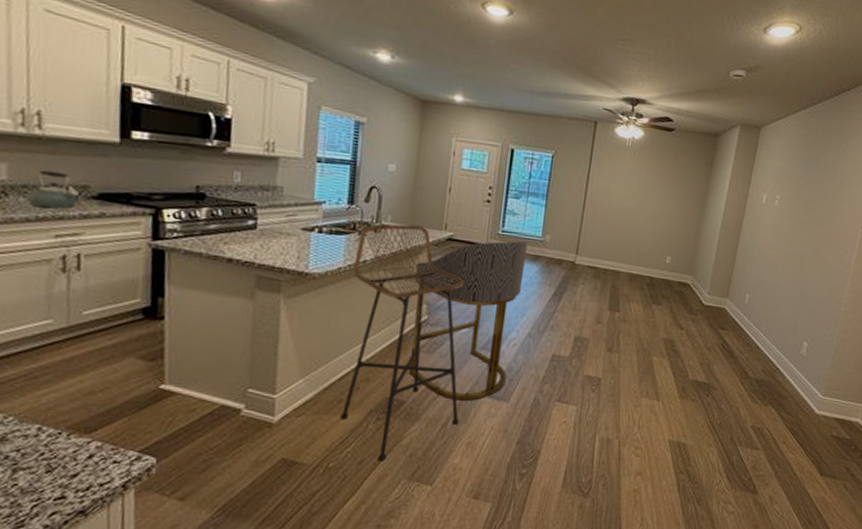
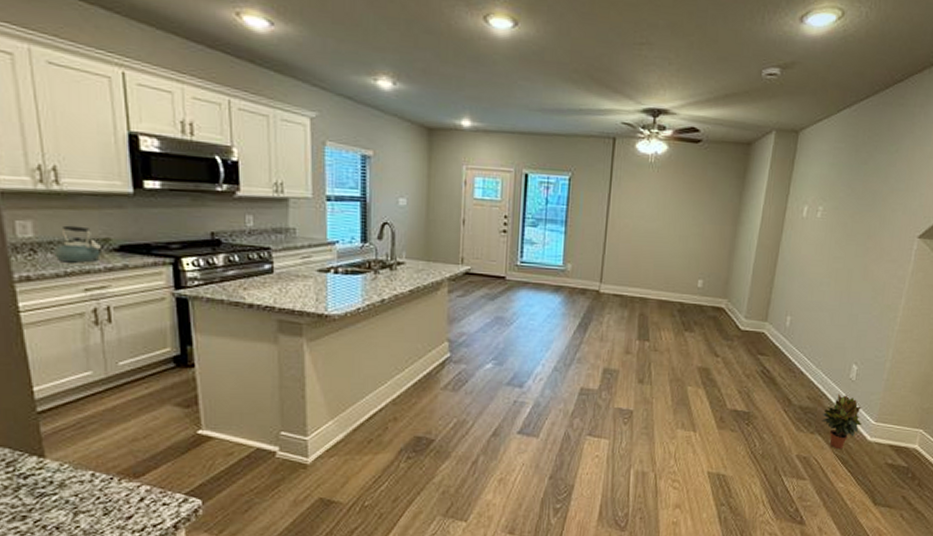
bar stool: present [340,224,465,462] -> none [371,260,490,499]
bar stool: present [409,240,528,401] -> none [435,271,548,437]
potted plant: none [774,368,811,422] -> present [821,393,862,450]

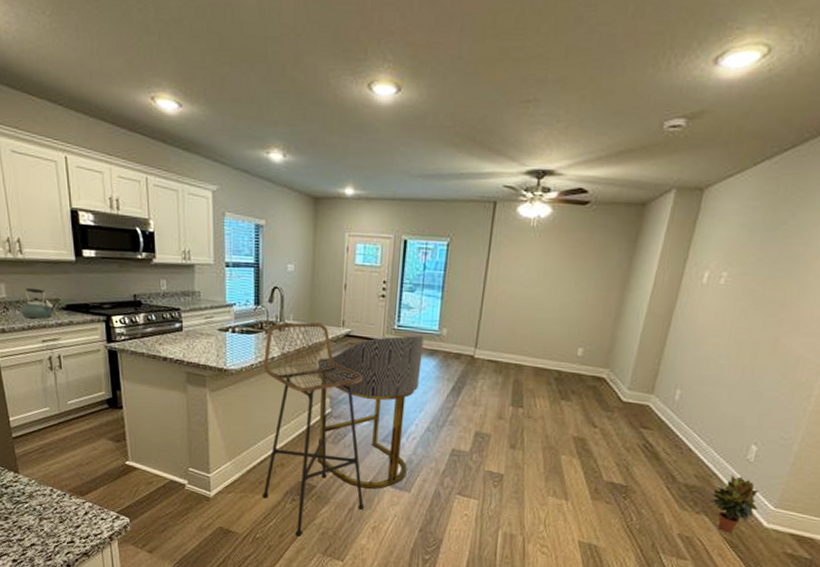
bar stool: none [371,260,490,499] -> present [262,322,365,537]
bar stool: none [435,271,548,437] -> present [317,334,424,489]

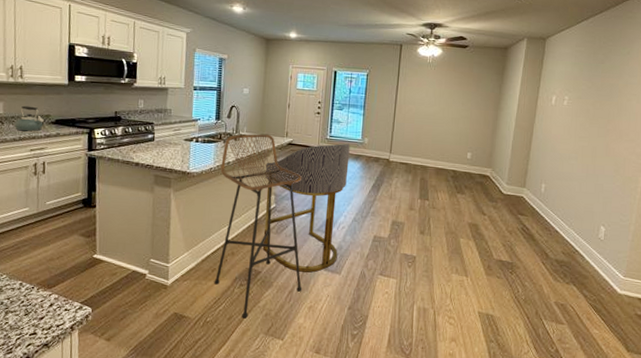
potted plant: present [709,474,759,533] -> none [575,250,612,300]

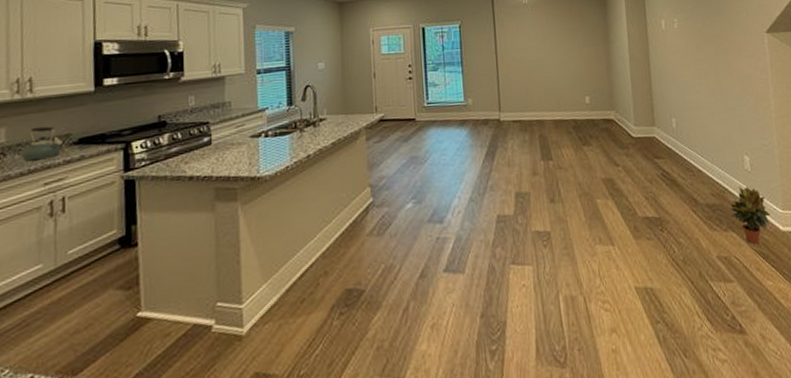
bar stool: present [214,133,303,319] -> none [299,112,420,360]
bar stool: present [263,143,350,273] -> none [356,108,458,280]
potted plant: none [575,250,612,300] -> present [729,186,771,245]

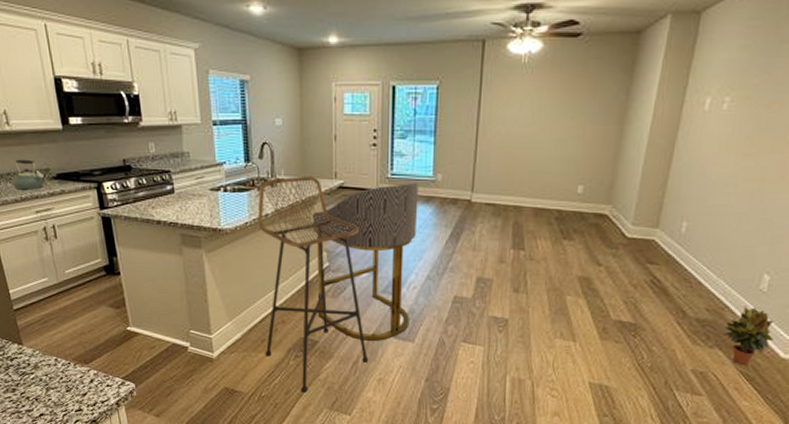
bar stool: none [299,112,420,360] -> present [257,176,369,393]
bar stool: none [356,108,458,280] -> present [313,182,419,341]

